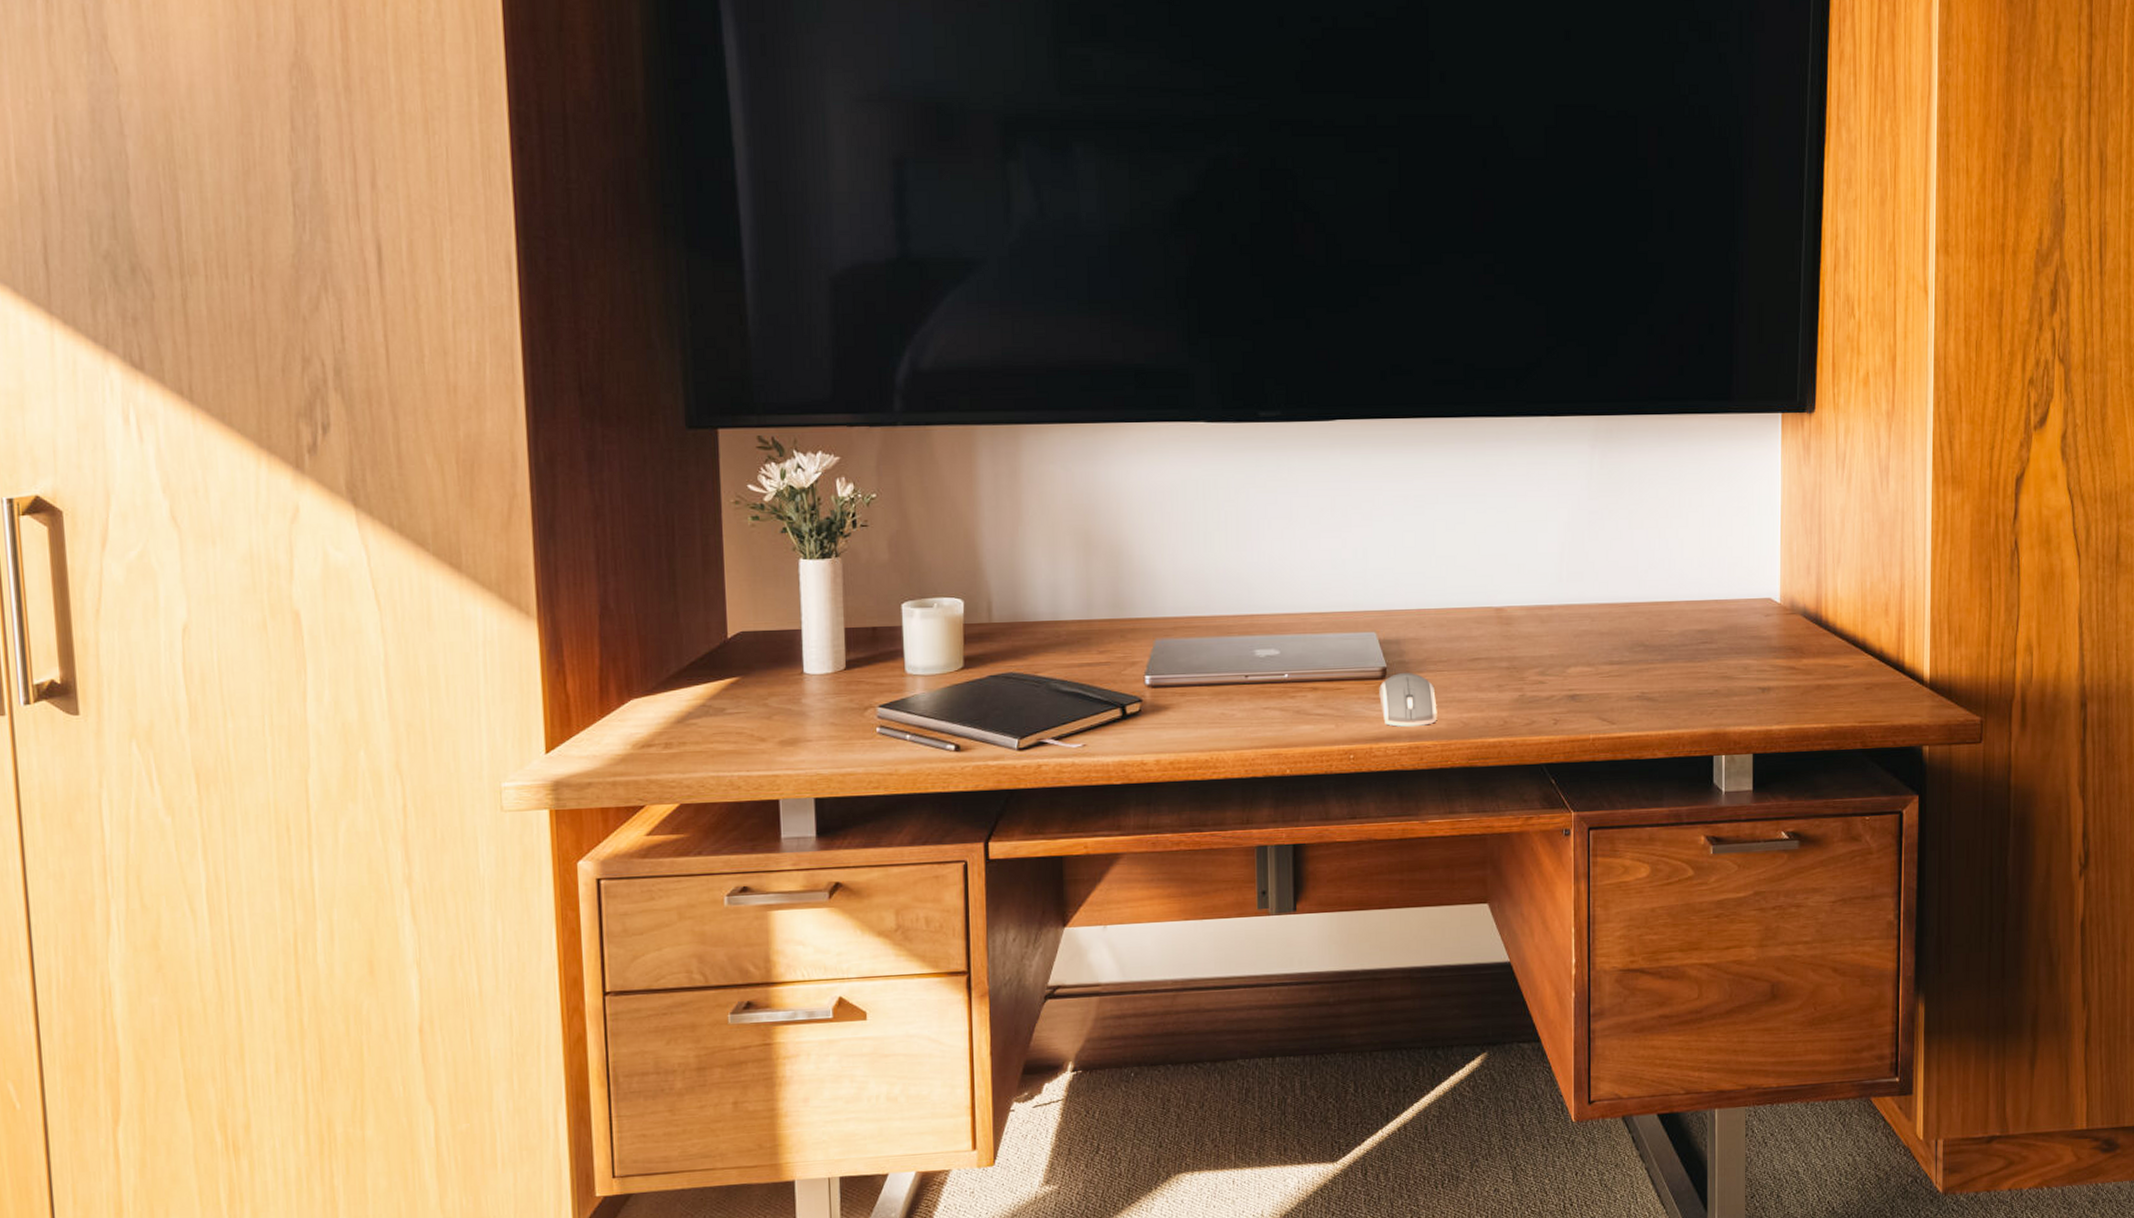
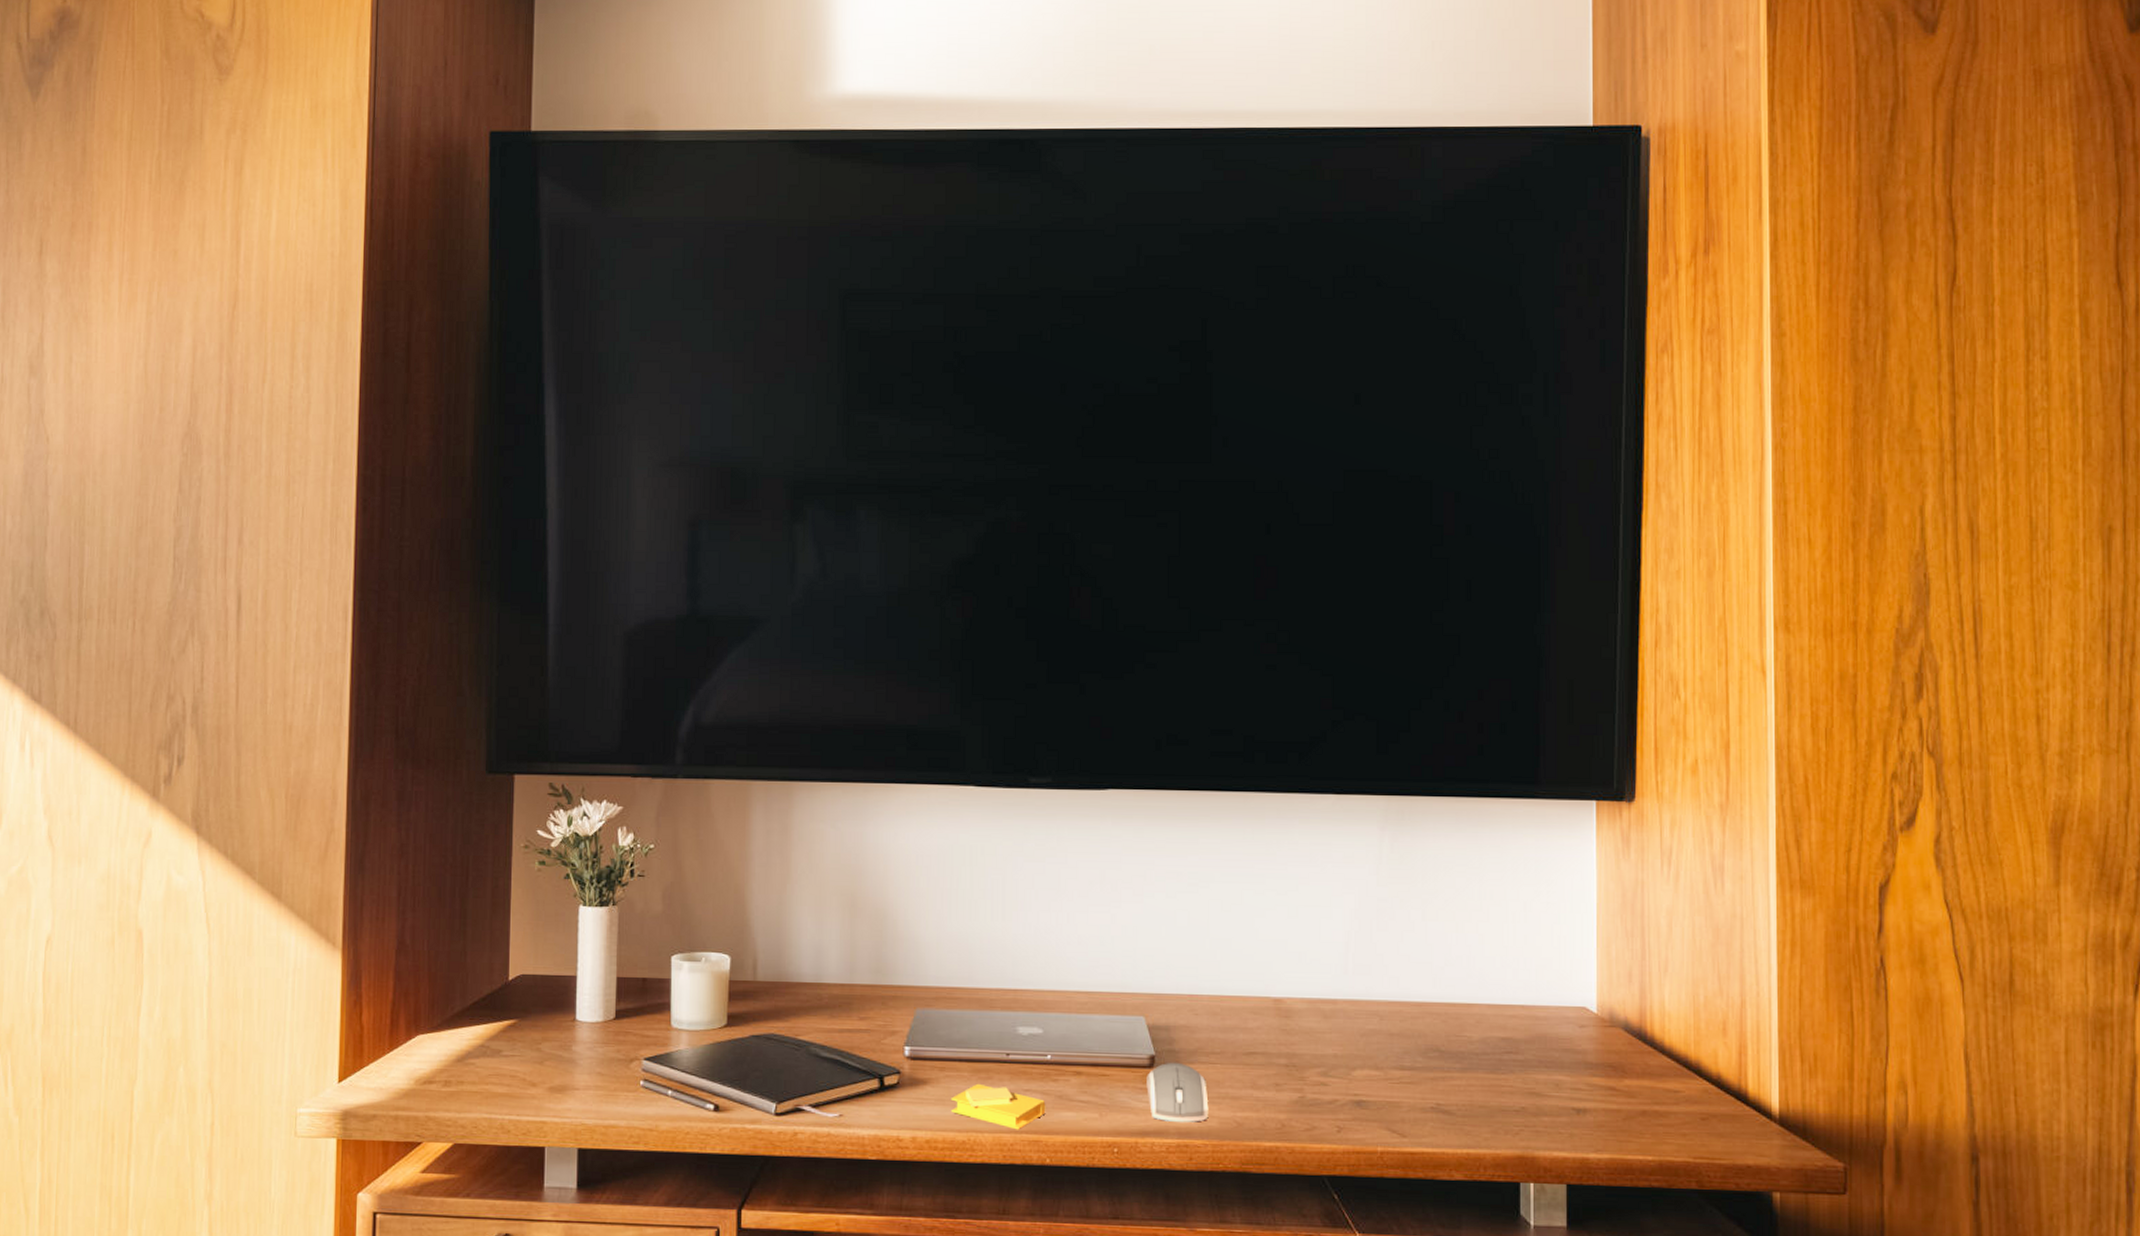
sticky notes: none [1192,705,1285,746] -> present [950,1083,1046,1130]

